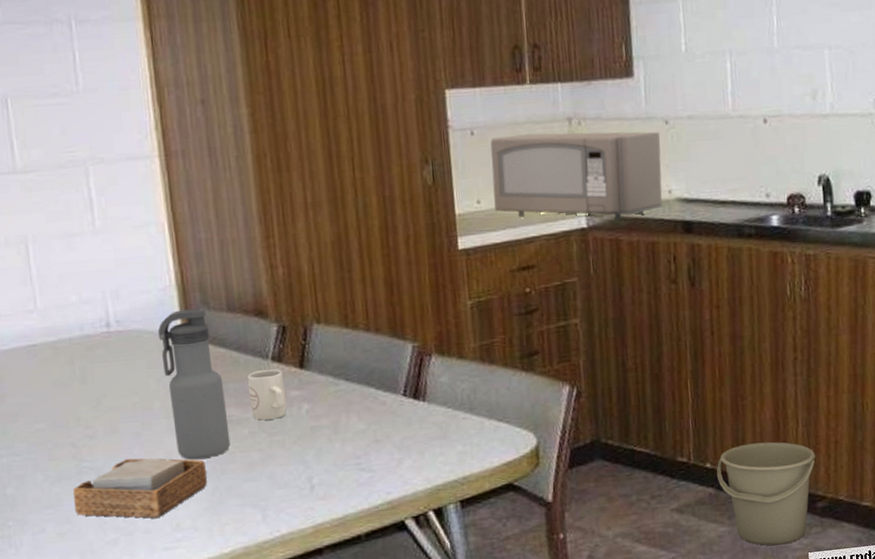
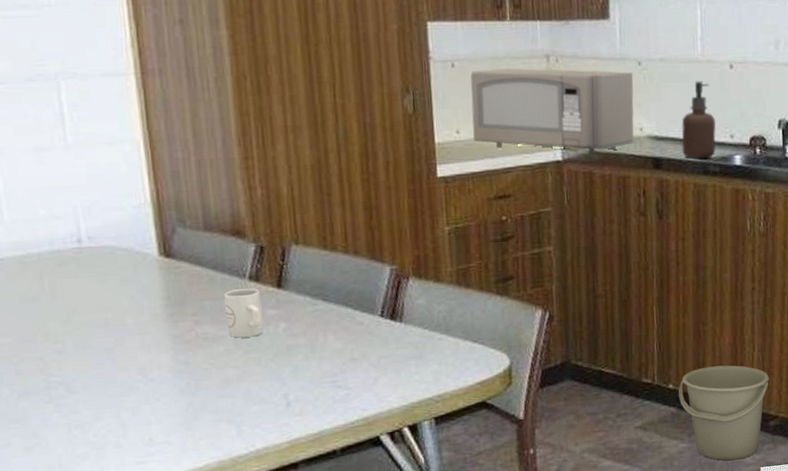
napkin holder: present [73,458,208,518] -> none [41,373,182,433]
water bottle: present [157,308,231,459] -> none [131,226,206,375]
soap dispenser: none [713,137,751,221] -> present [681,81,716,159]

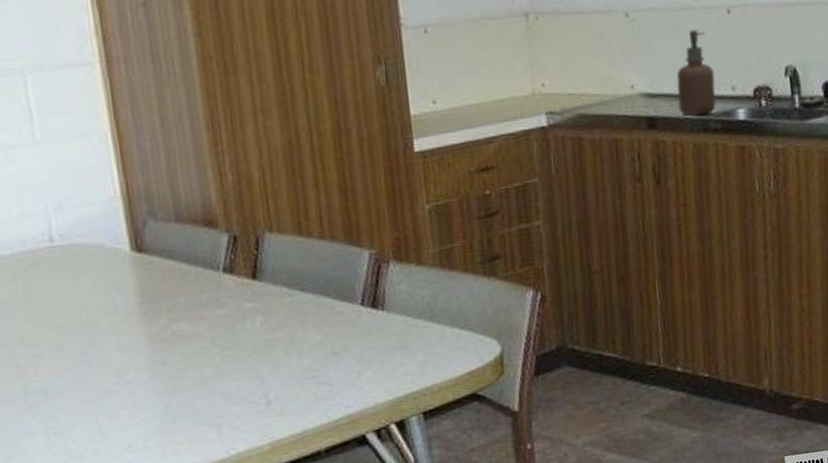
mug: present [224,288,264,338] -> none [198,281,241,335]
microwave: present [471,68,634,154] -> none [445,25,625,118]
bucket: present [679,365,770,461] -> none [688,343,790,451]

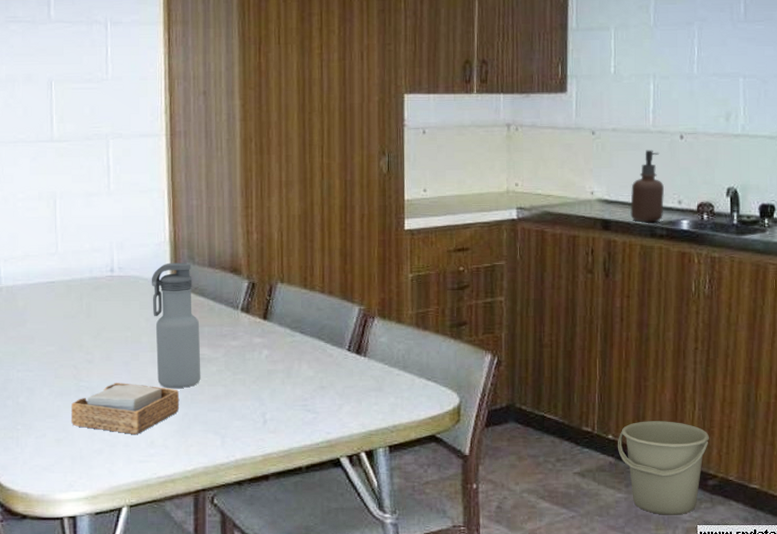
napkin holder: none [19,376,160,440] -> present [70,383,180,434]
water bottle: none [103,219,182,377] -> present [151,262,201,388]
bucket: none [688,343,790,451] -> present [618,421,710,515]

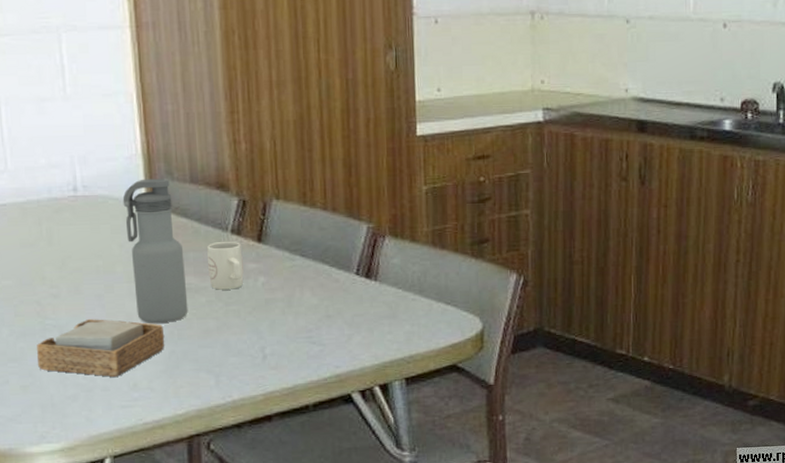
mug: none [219,318,250,361] -> present [207,241,244,290]
bucket: present [618,421,710,515] -> none [654,340,751,439]
soap dispenser: present [630,150,664,222] -> none [668,40,705,123]

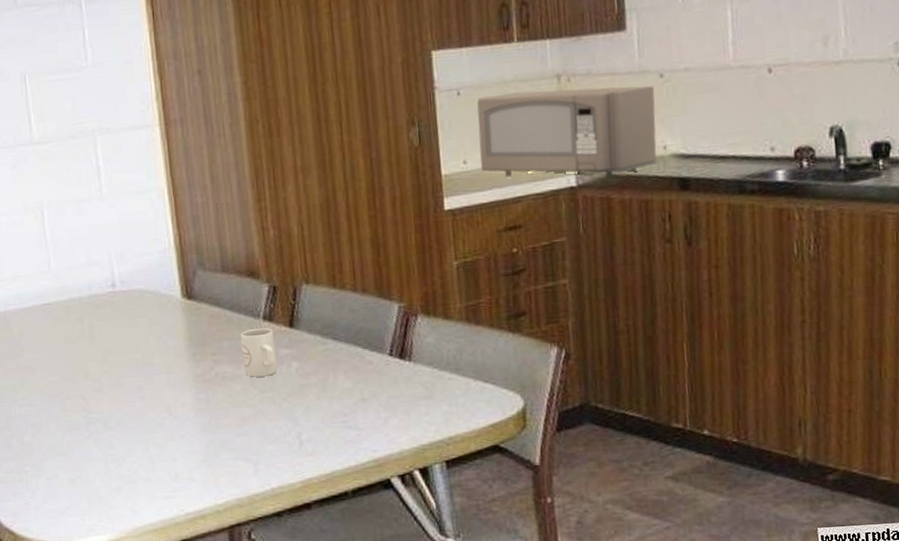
napkin holder: present [37,319,165,377] -> none [82,411,204,468]
water bottle: present [122,178,188,323] -> none [158,269,225,413]
microwave: none [453,25,621,115] -> present [477,86,657,178]

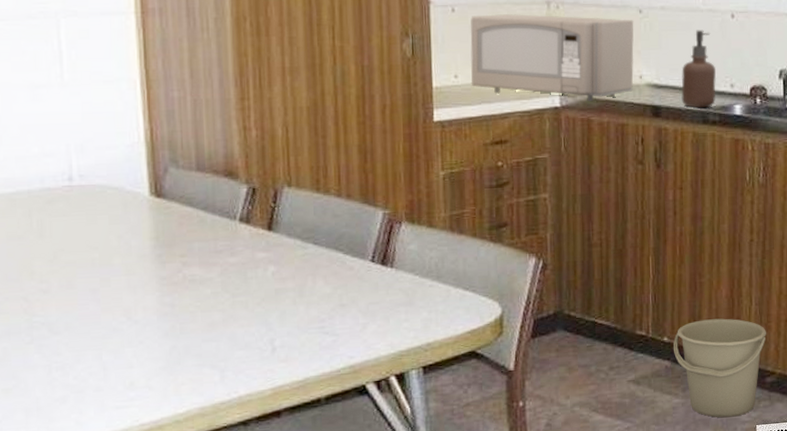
mug: present [240,328,278,377] -> none [213,230,253,281]
soap dispenser: none [711,89,753,177] -> present [681,30,716,108]
bucket: none [715,409,827,519] -> present [673,318,767,418]

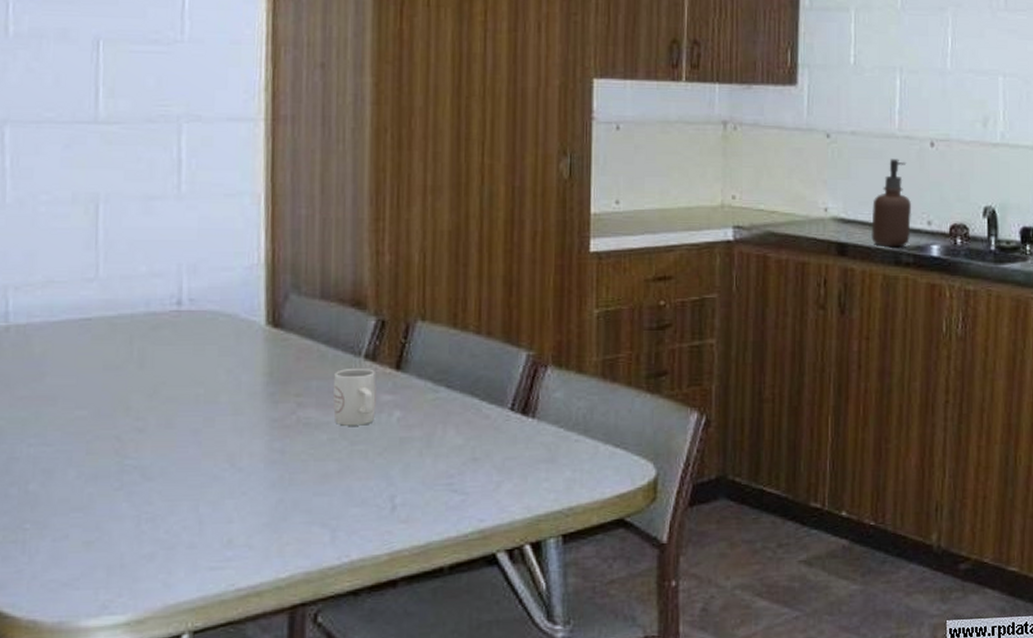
mug: none [213,230,253,281] -> present [332,367,377,426]
microwave: present [470,14,634,101] -> none [635,134,820,235]
bucket: present [673,318,767,418] -> none [853,492,962,610]

